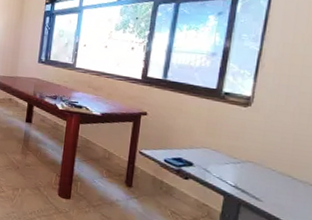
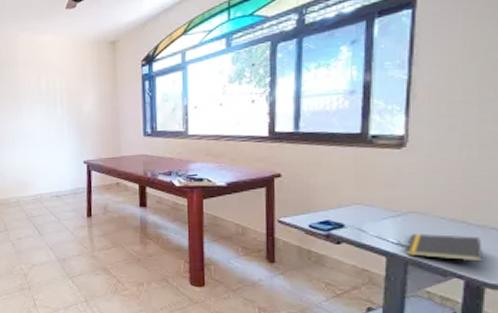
notepad: none [240,180,302,212] -> present [405,233,483,262]

